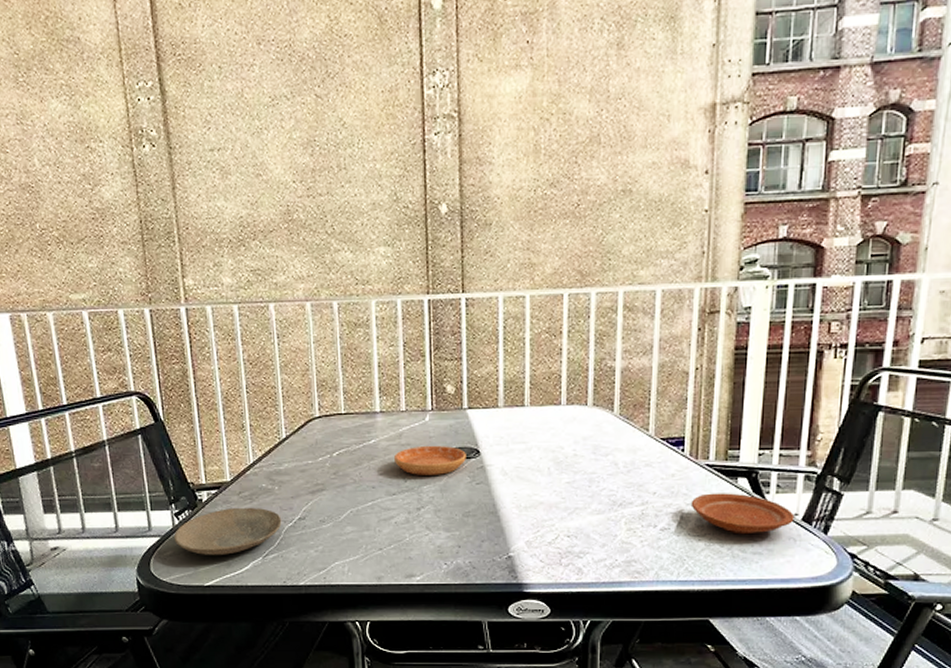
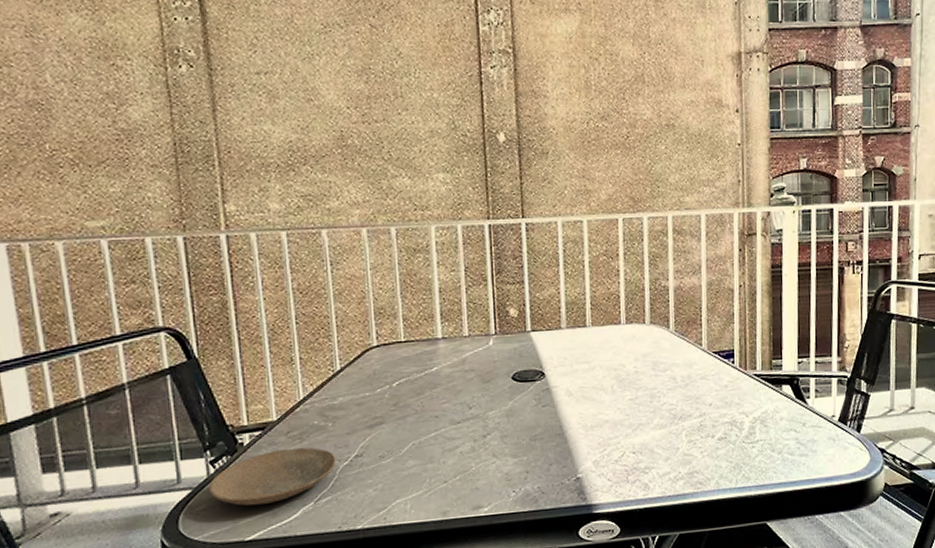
saucer: present [393,445,466,475] -> none [457,369,531,402]
plate: present [690,493,795,535] -> none [743,400,832,439]

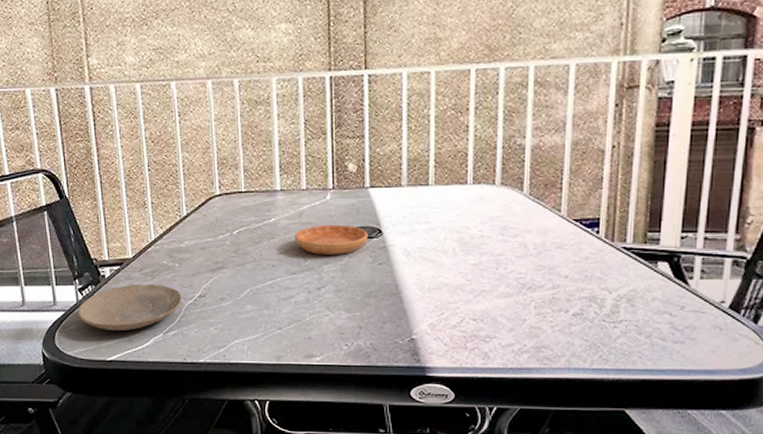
saucer: none [457,369,531,402] -> present [293,224,368,255]

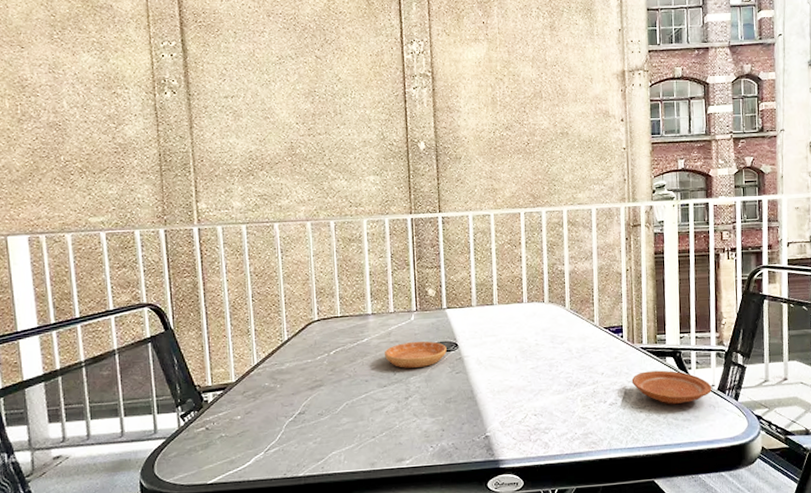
plate: present [77,283,182,331] -> none [179,405,283,454]
plate: none [606,278,721,322] -> present [631,370,712,405]

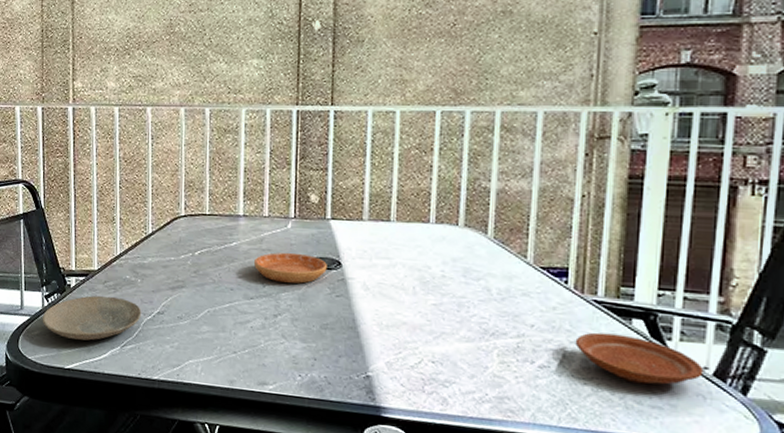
plate: none [179,405,283,454] -> present [42,295,142,341]

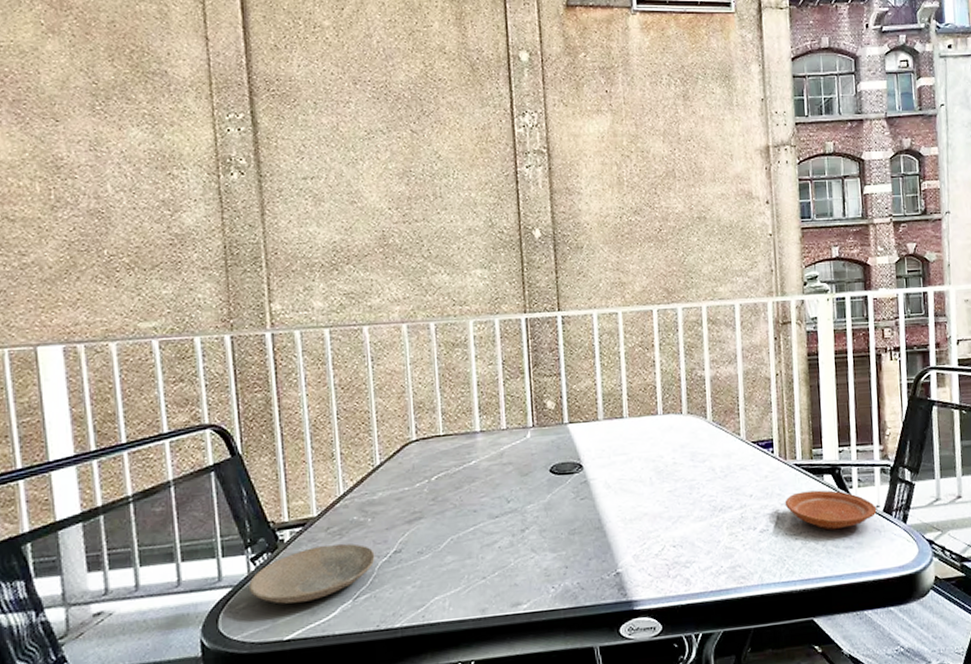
saucer: present [253,252,327,284] -> none [495,462,569,495]

